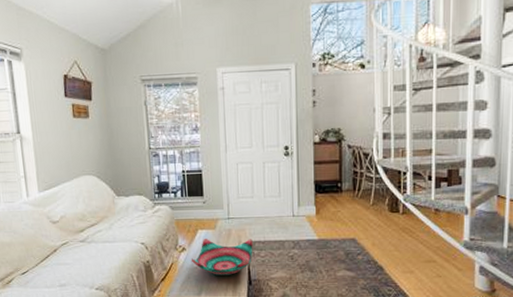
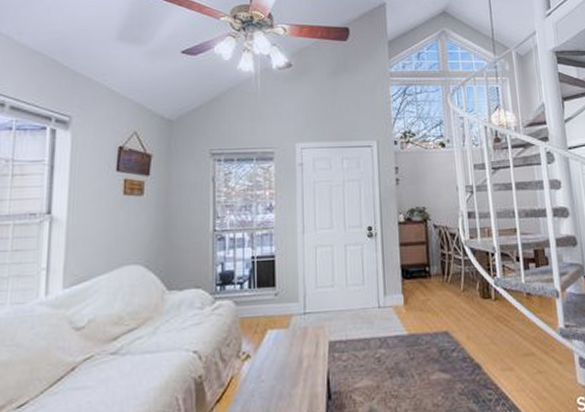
decorative bowl: present [191,238,253,275] -> none [256,338,333,390]

